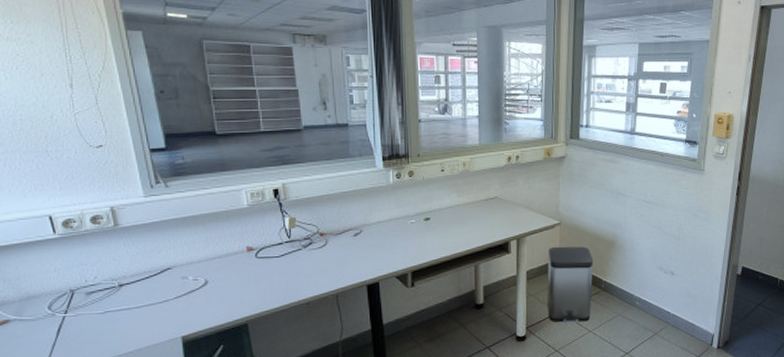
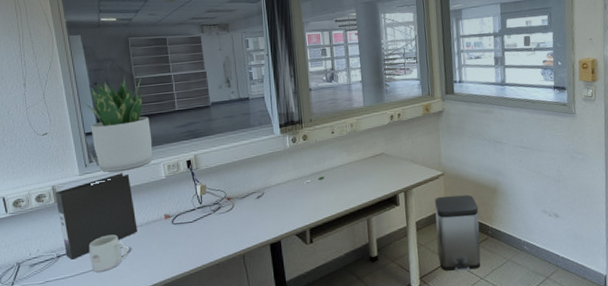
binder: none [114,198,215,290] -> present [55,173,138,260]
planter: none [148,86,233,196] -> present [84,74,153,172]
mug: none [157,265,204,304] -> present [88,234,129,272]

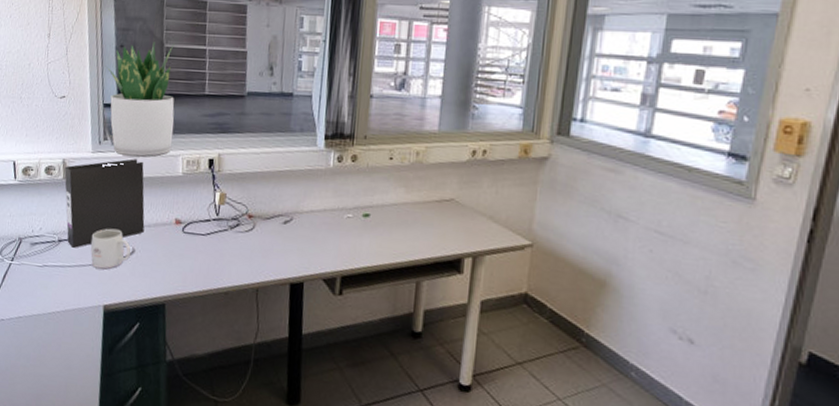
pedal bin: present [434,194,481,272] -> none [503,274,574,385]

